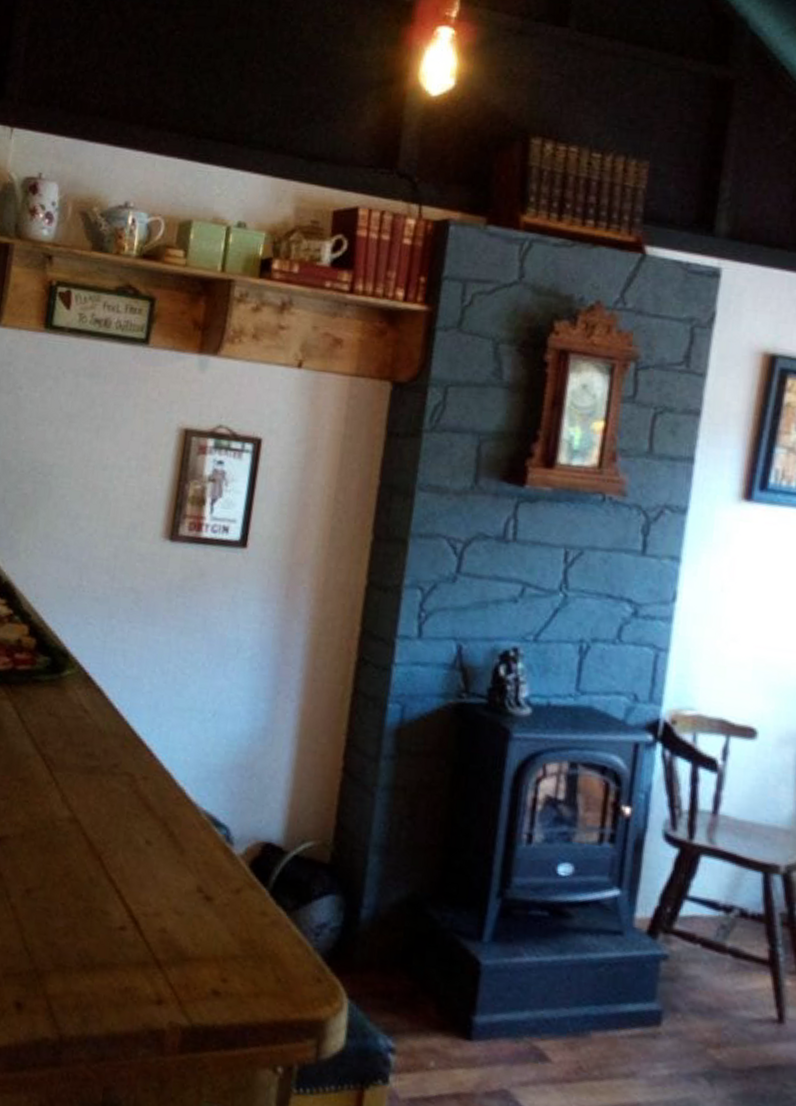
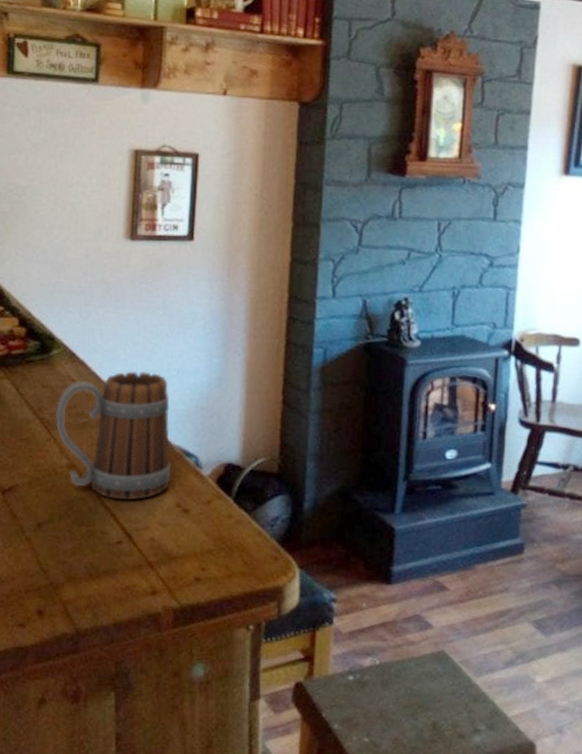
beer mug: none [59,706,201,876] -> present [55,371,171,500]

